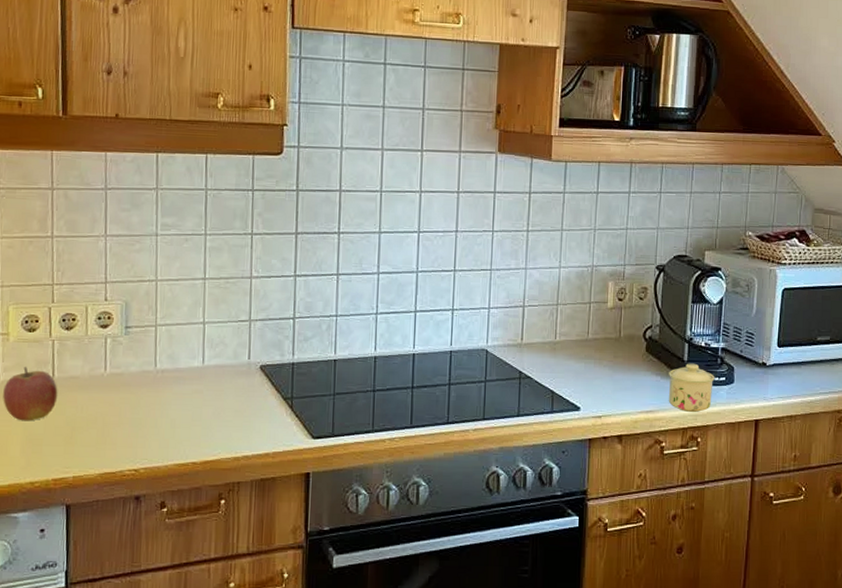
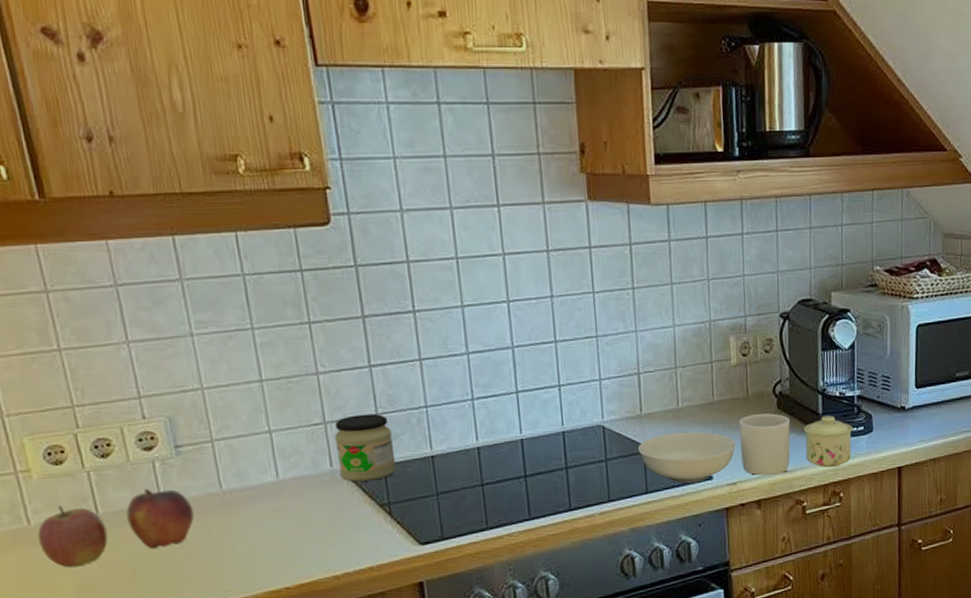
fruit: none [75,360,130,414] -> present [126,488,194,549]
jar: none [255,316,304,376] -> present [334,413,397,482]
bowl: none [515,363,605,412] -> present [637,431,737,484]
mug: none [608,355,657,414] -> present [739,413,791,476]

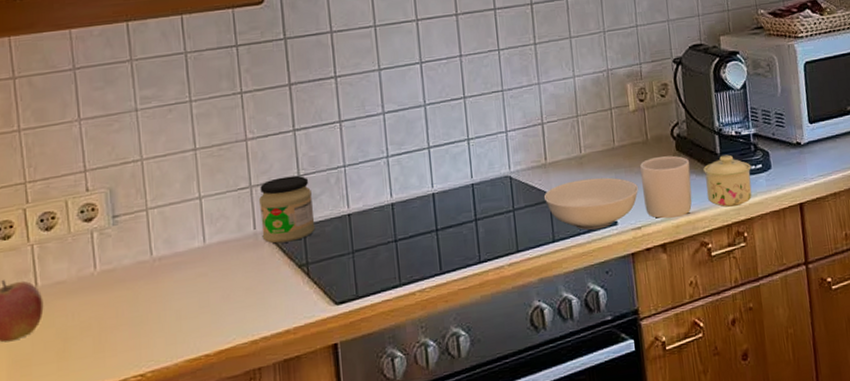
fruit: present [126,488,194,549] -> none [63,259,125,320]

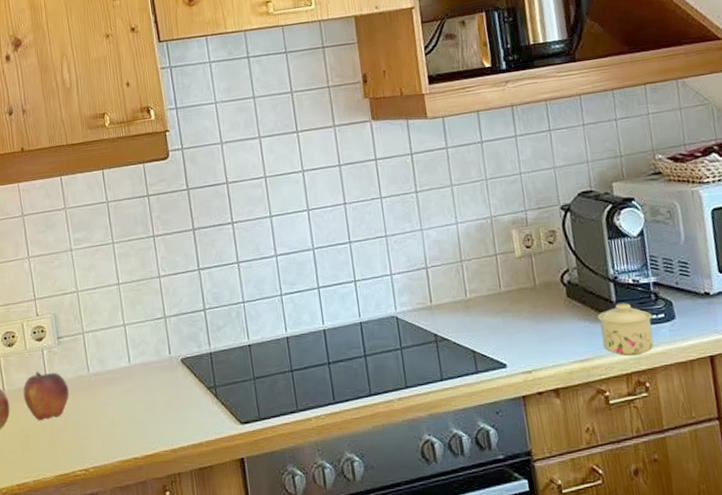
fruit: none [63,259,125,320] -> present [23,371,69,421]
jar: present [258,175,316,244] -> none [172,309,221,367]
bowl: present [543,177,639,230] -> none [430,321,528,372]
mug: present [640,155,692,219] -> none [528,302,587,365]

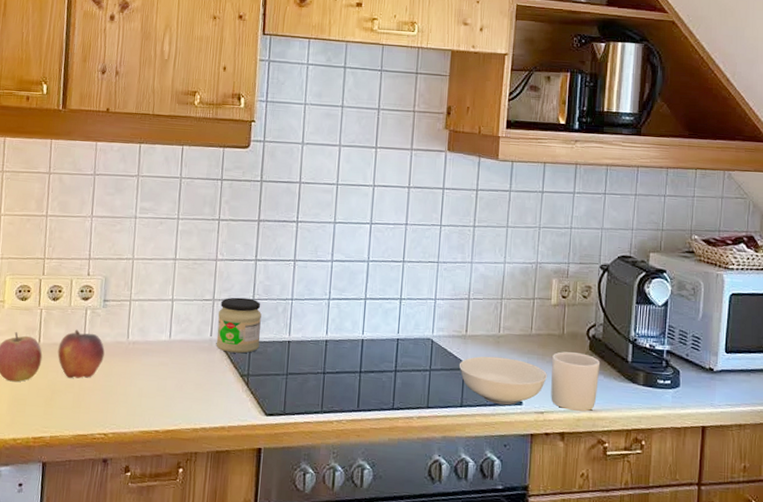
jar: none [172,309,221,367] -> present [216,297,262,354]
bowl: none [430,321,528,372] -> present [459,356,548,405]
mug: none [528,302,587,365] -> present [551,351,601,412]
sugar bowl: present [597,303,654,357] -> none [611,364,660,415]

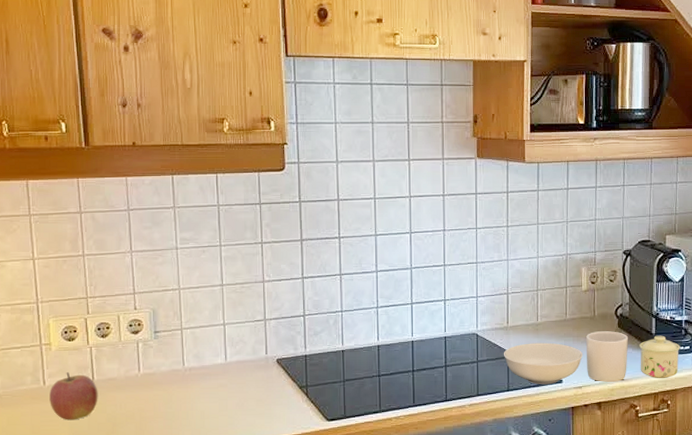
fruit: present [57,329,105,379] -> none [113,363,162,410]
jar: present [216,297,262,354] -> none [270,314,315,367]
sugar bowl: none [611,364,660,415] -> present [639,335,680,379]

